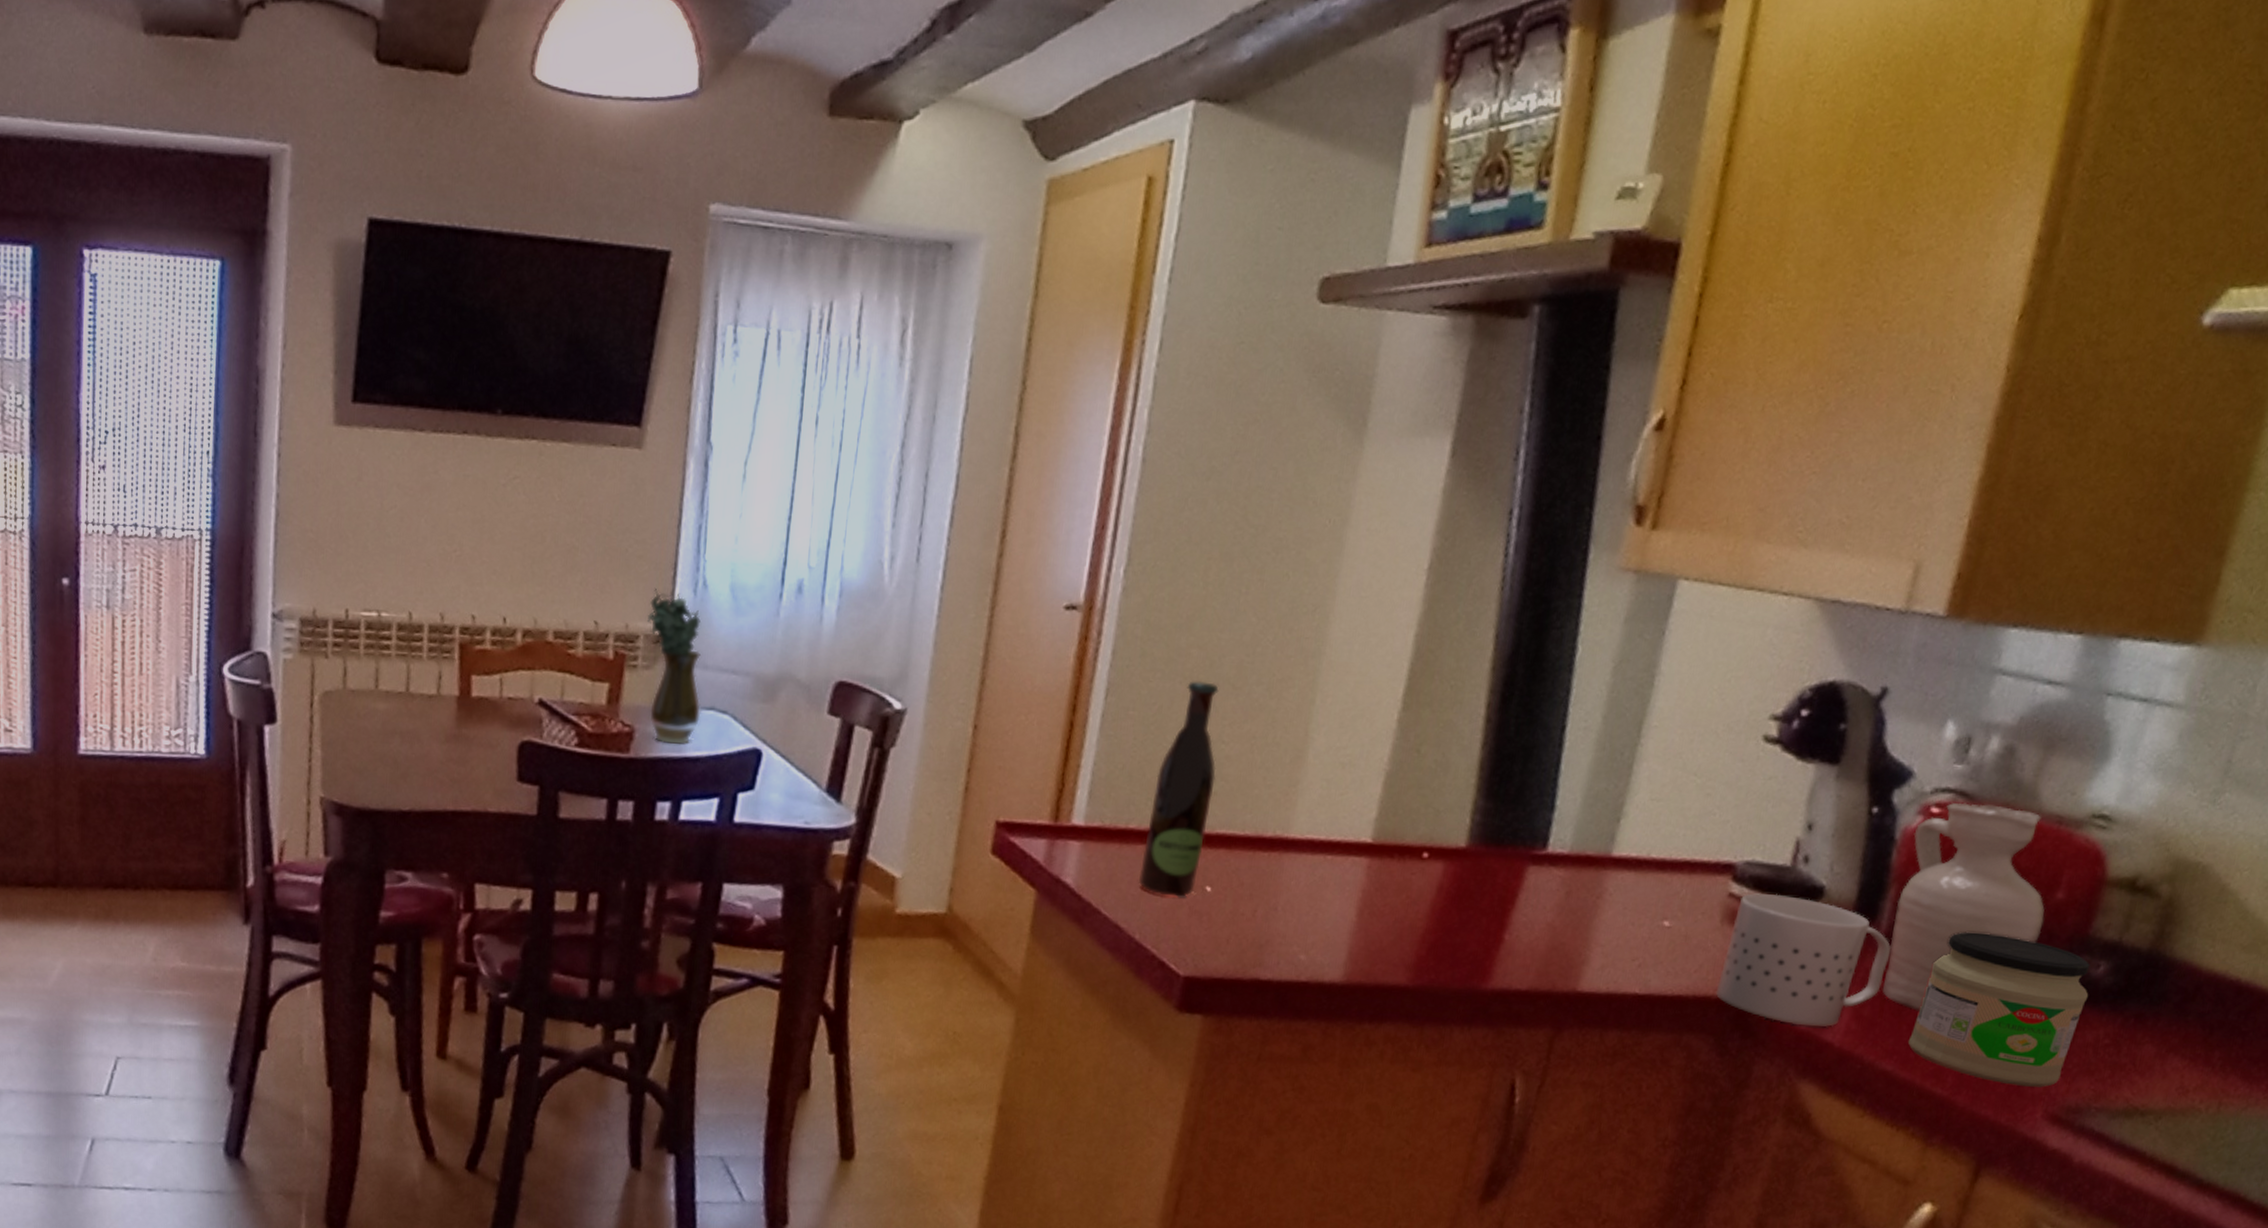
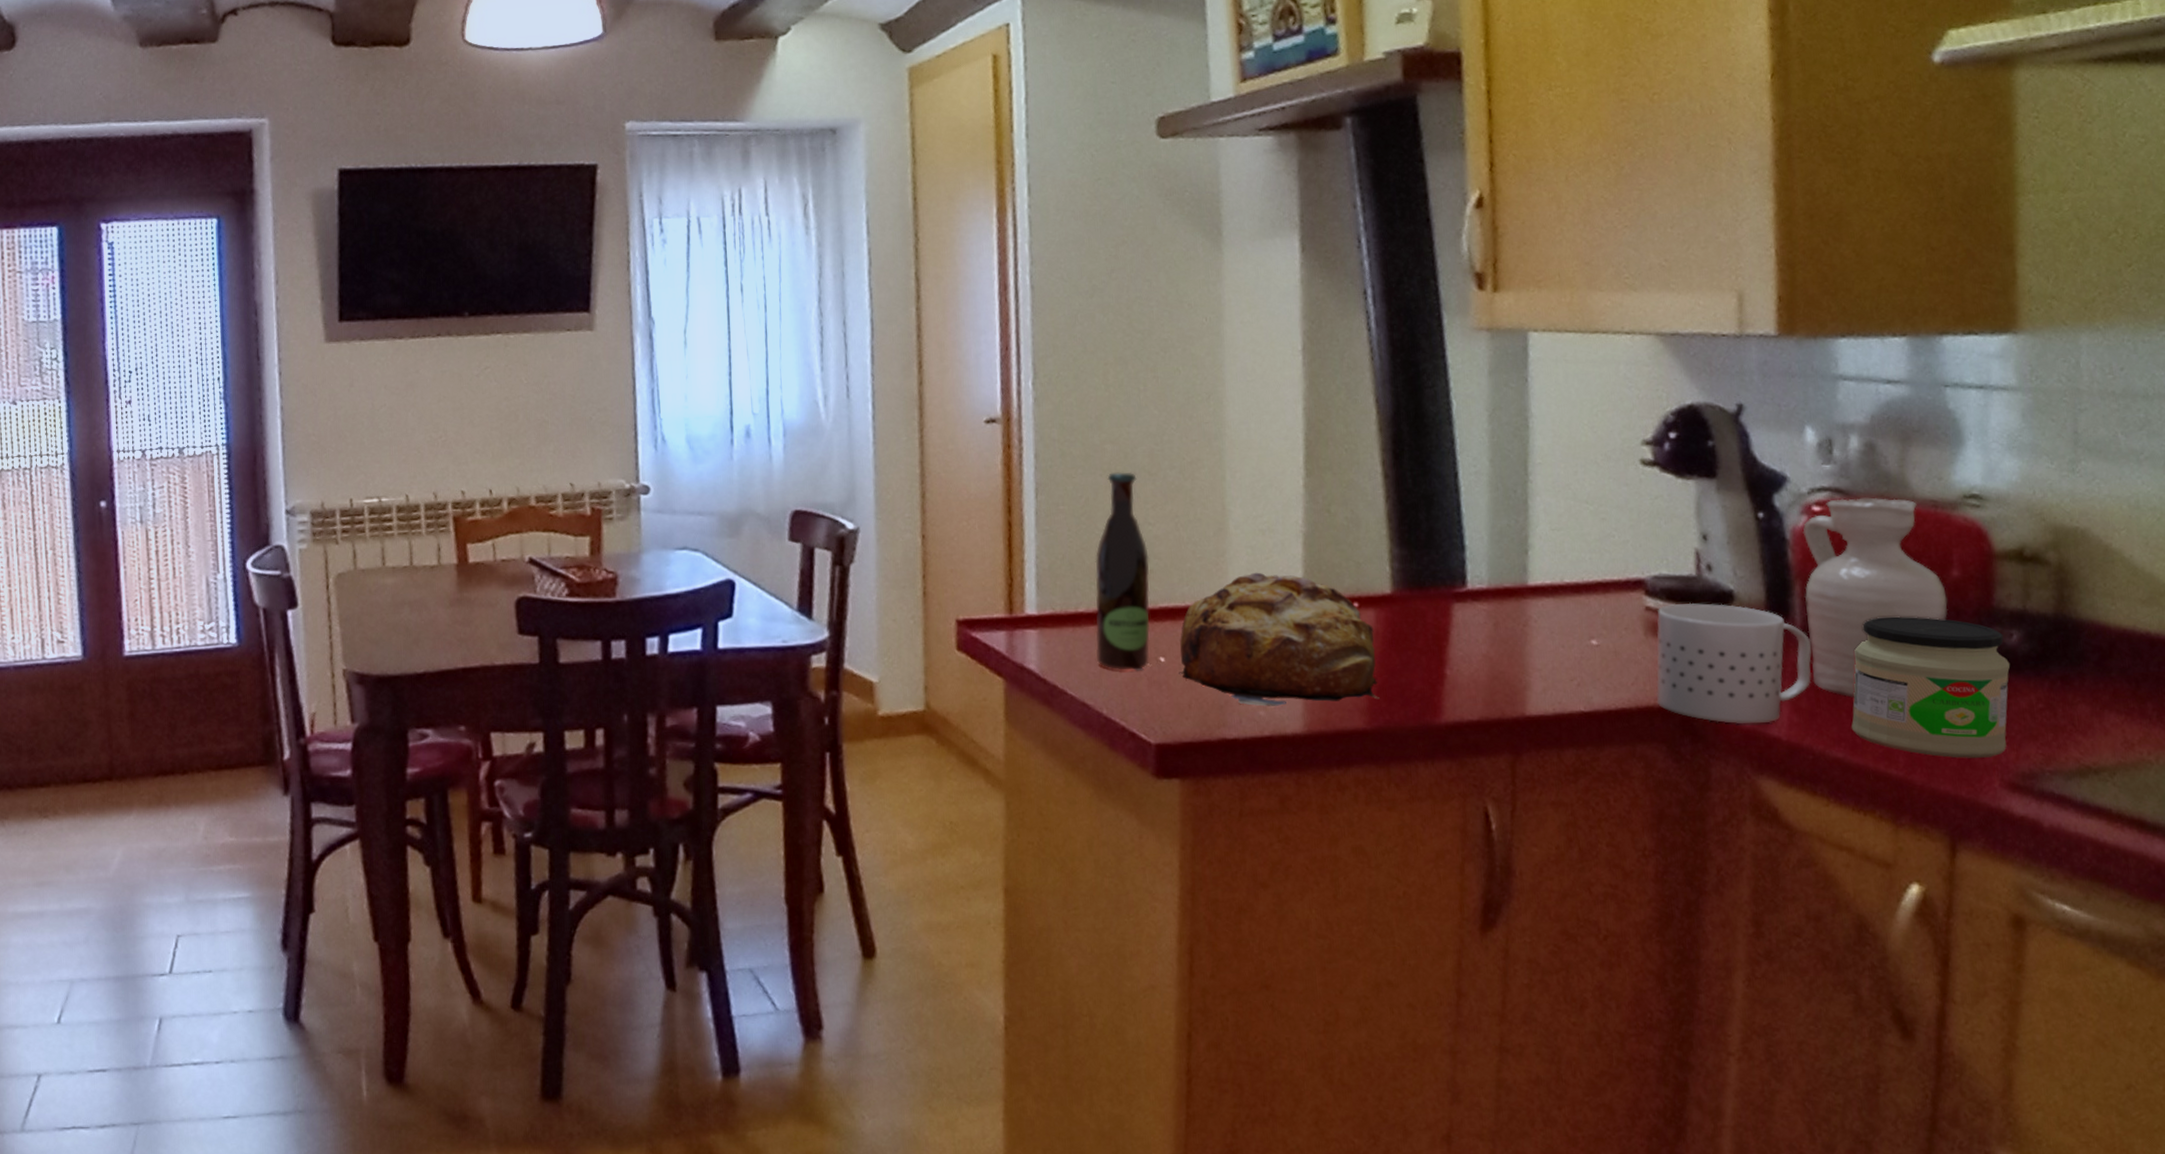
vase: present [647,587,701,744] -> none [616,448,675,584]
bread: none [1223,807,1439,956] -> present [1179,572,1380,706]

